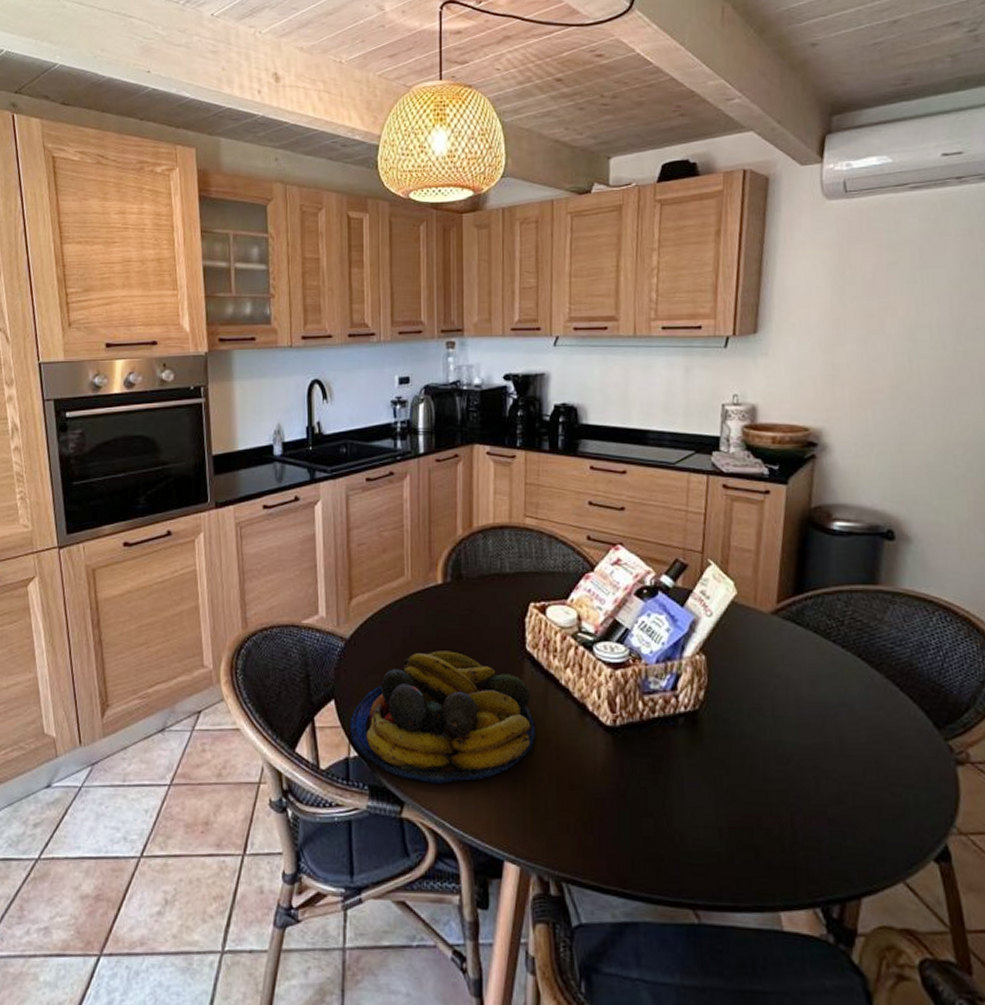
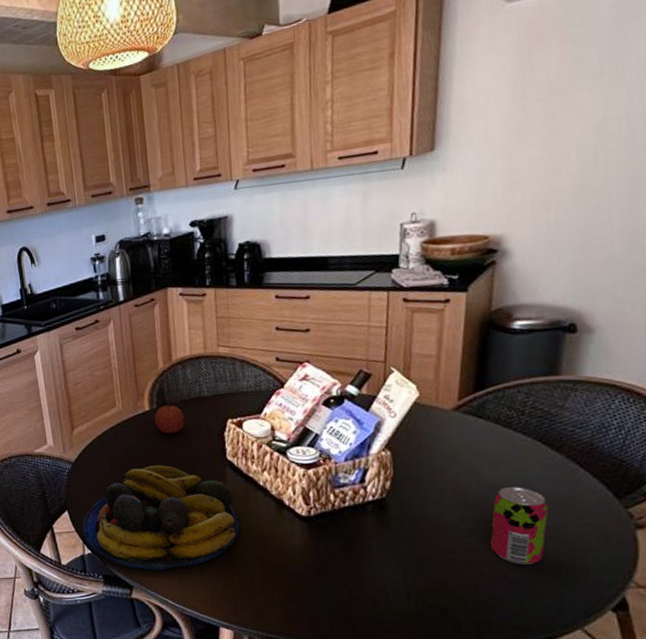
apple: none [448,577,482,615] -> present [154,403,185,434]
beverage can: none [808,707,868,800] -> present [490,487,548,565]

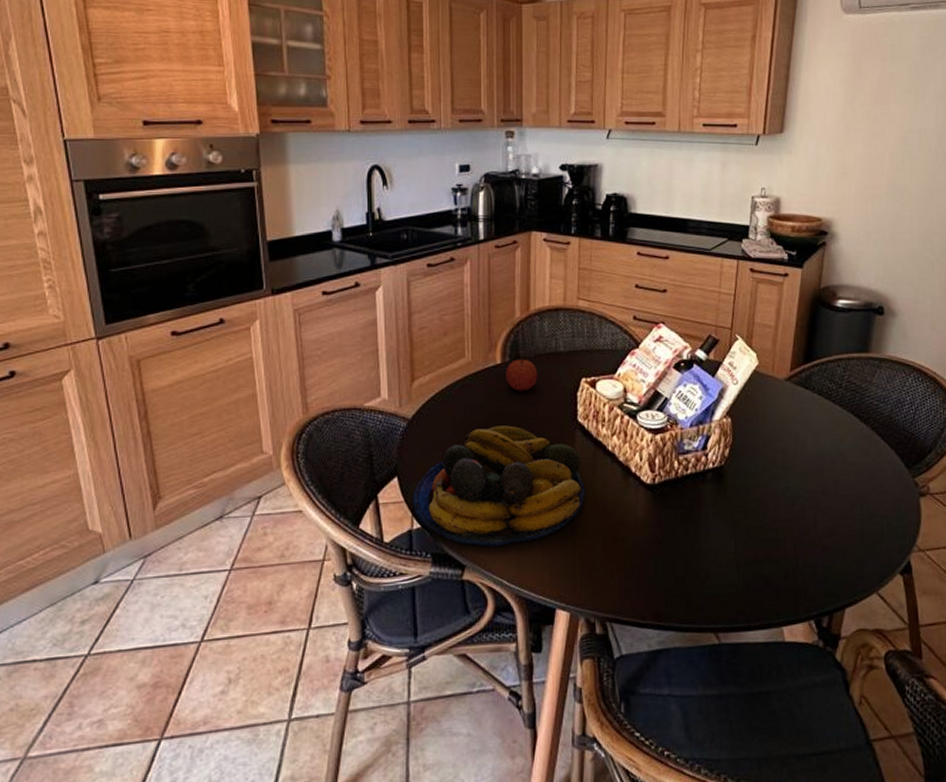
beverage can: present [490,487,548,565] -> none [809,456,856,532]

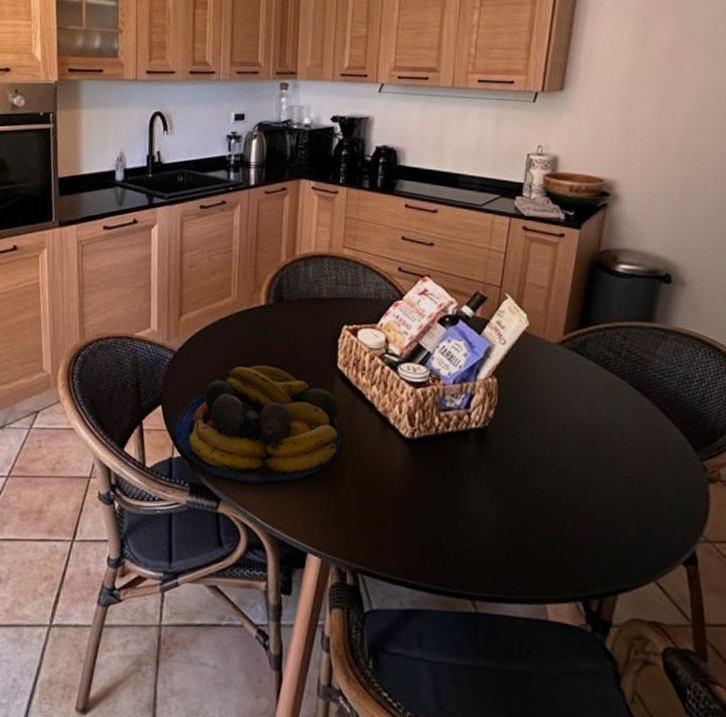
apple: present [506,356,538,391] -> none [269,300,301,334]

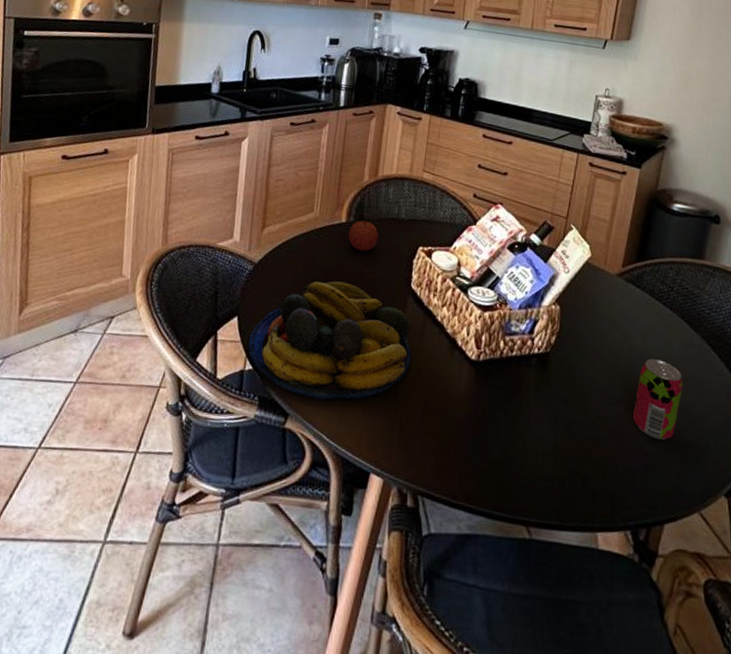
apple: none [269,300,301,334] -> present [348,218,379,252]
beverage can: none [580,428,634,510] -> present [632,358,683,440]

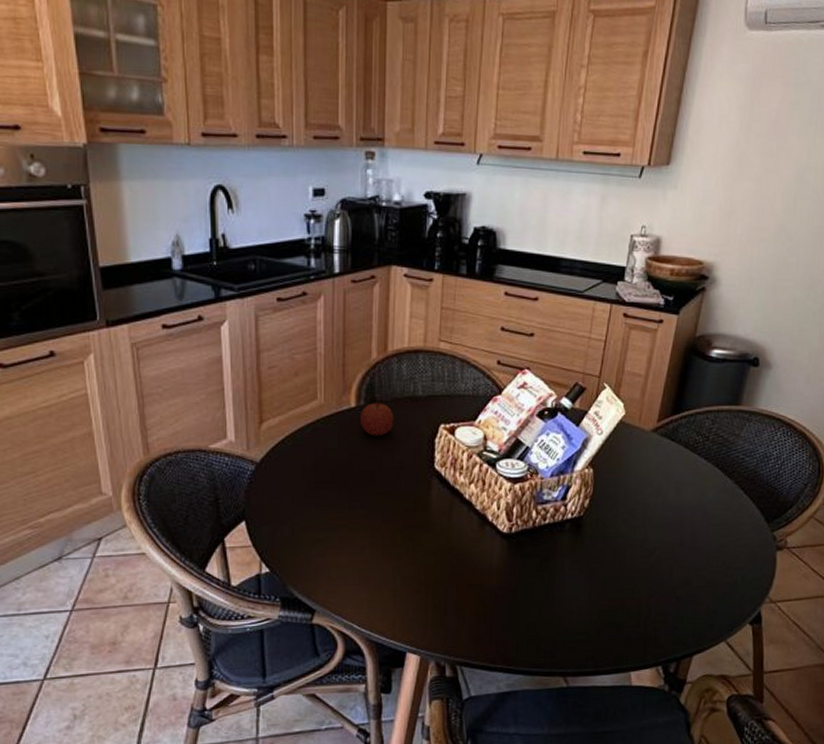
fruit bowl: present [248,281,412,400] -> none [261,471,440,592]
beverage can: present [632,358,683,440] -> none [665,509,715,583]

